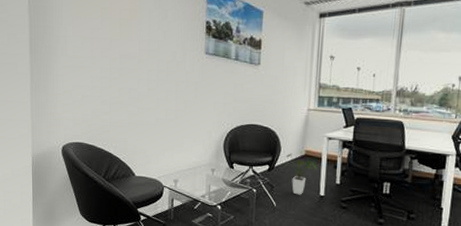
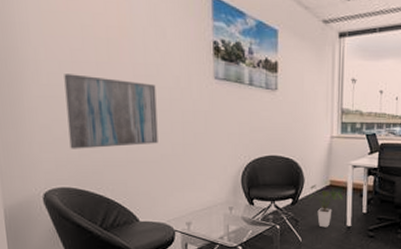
wall art: none [85,48,156,111] -> present [64,74,158,149]

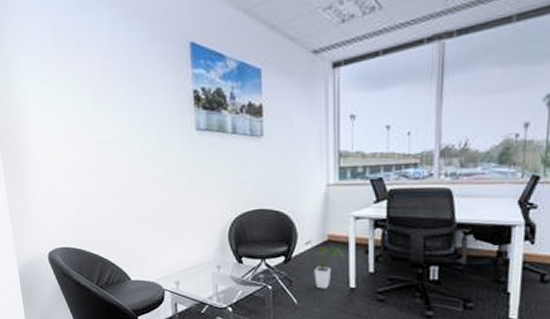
wall art: present [64,74,158,149] -> none [59,138,145,211]

